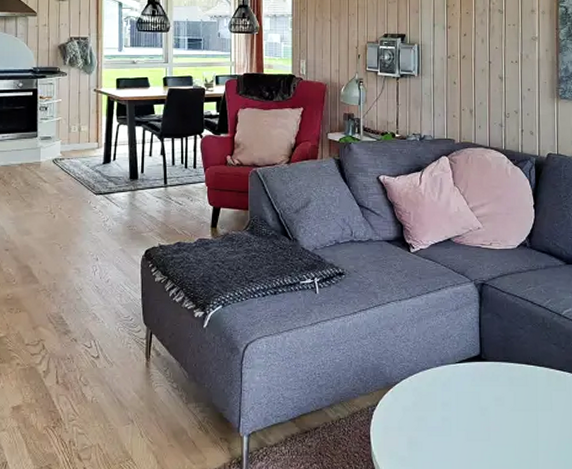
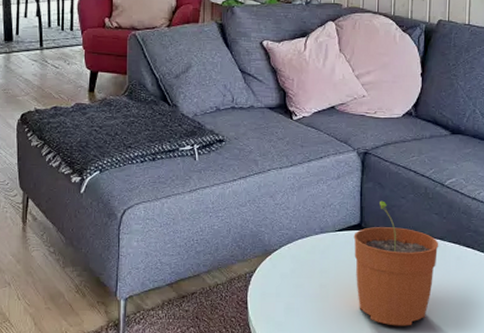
plant pot: none [474,331,559,460] -> present [353,200,439,326]

